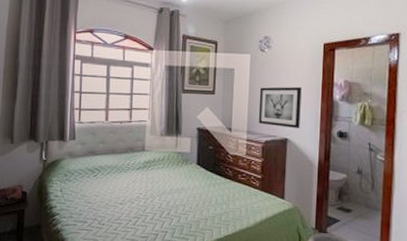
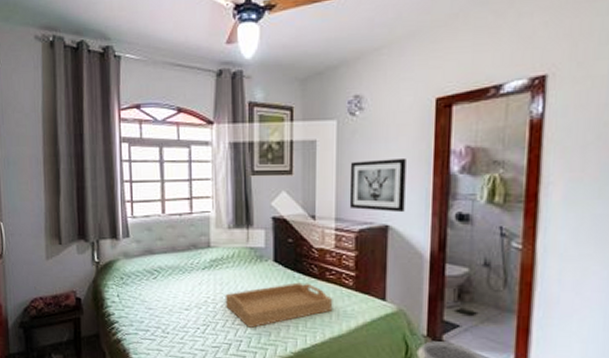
serving tray: none [154,182,243,221] -> present [225,282,333,328]

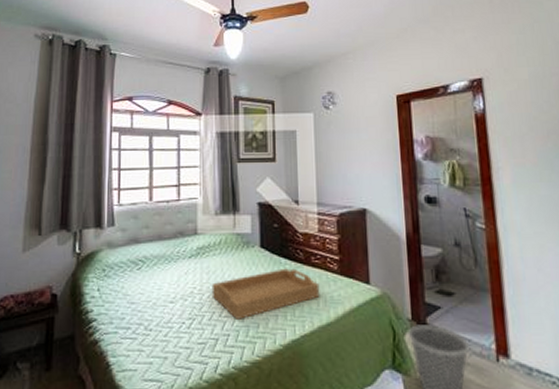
wall art: present [349,157,406,213] -> none [327,146,379,197]

